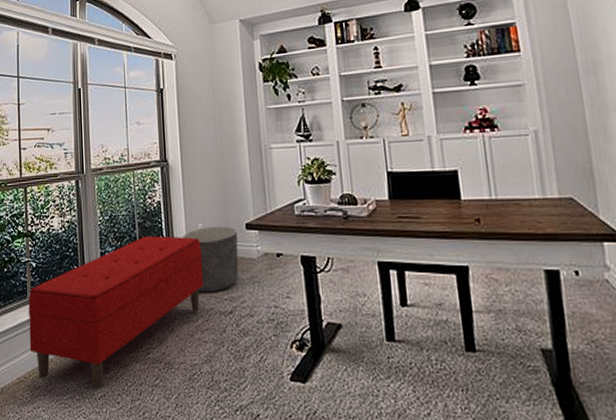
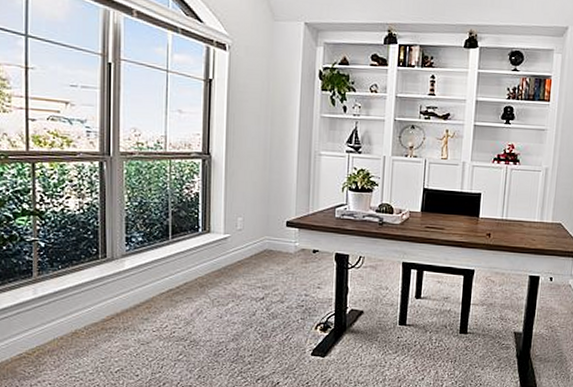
bench: present [28,235,204,391] -> none [34,224,239,365]
planter: present [182,225,239,293] -> none [220,221,278,281]

